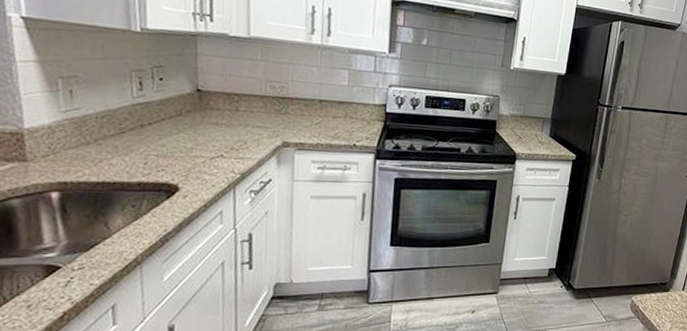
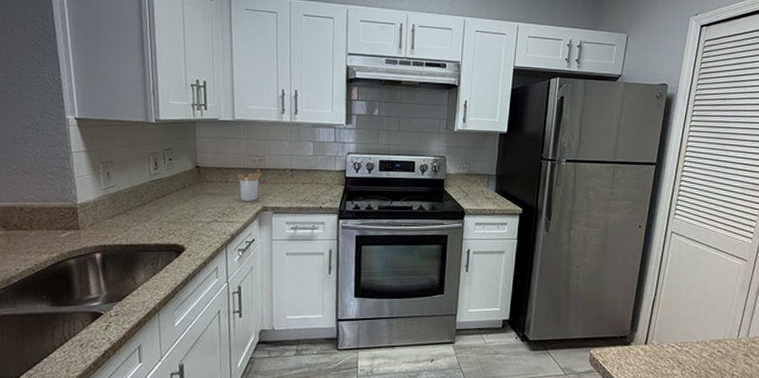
utensil holder: none [250,98,284,136] -> present [236,170,262,202]

